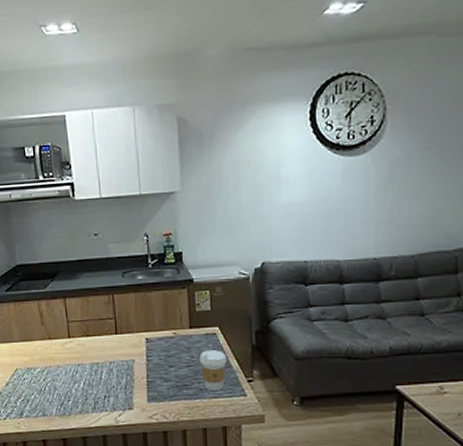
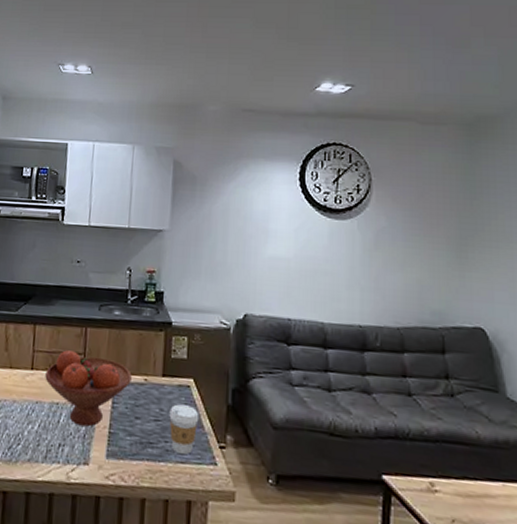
fruit bowl: none [82,317,162,379] -> present [45,350,132,427]

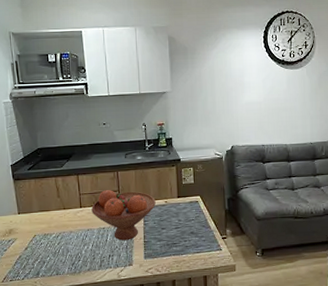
coffee cup: present [169,404,200,455] -> none [185,214,207,248]

